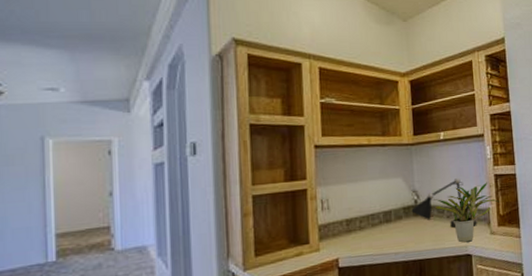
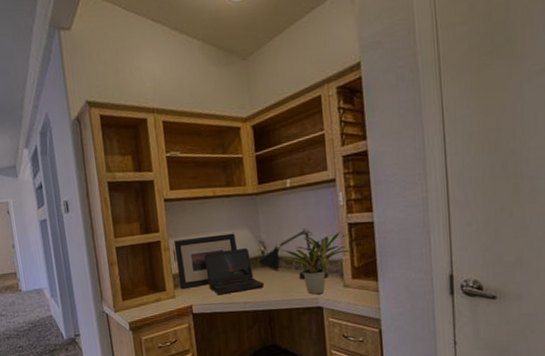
picture frame: none [322,182,391,242] -> present [173,233,238,290]
laptop computer: none [355,196,417,247] -> present [204,247,265,295]

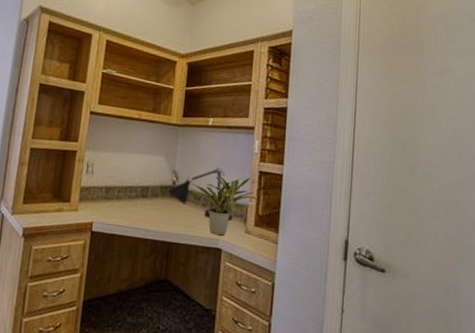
picture frame: present [173,233,238,290] -> none [85,153,151,205]
laptop computer: present [204,247,265,295] -> none [114,172,170,219]

